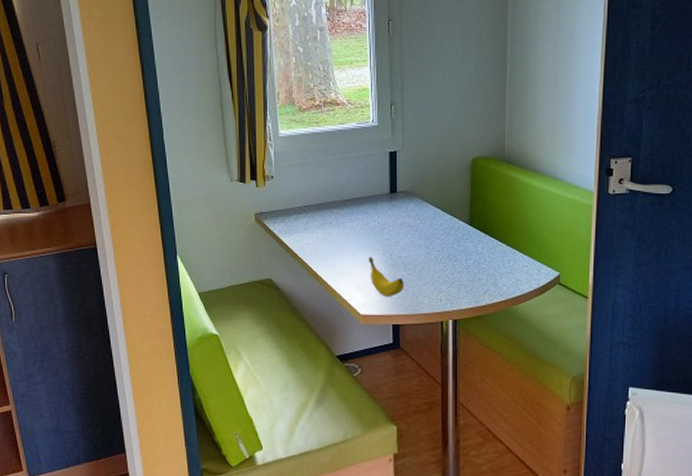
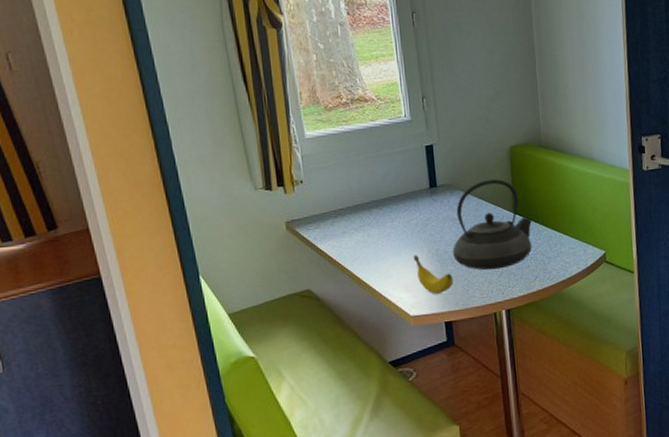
teapot: none [407,190,487,279] -> present [453,179,532,270]

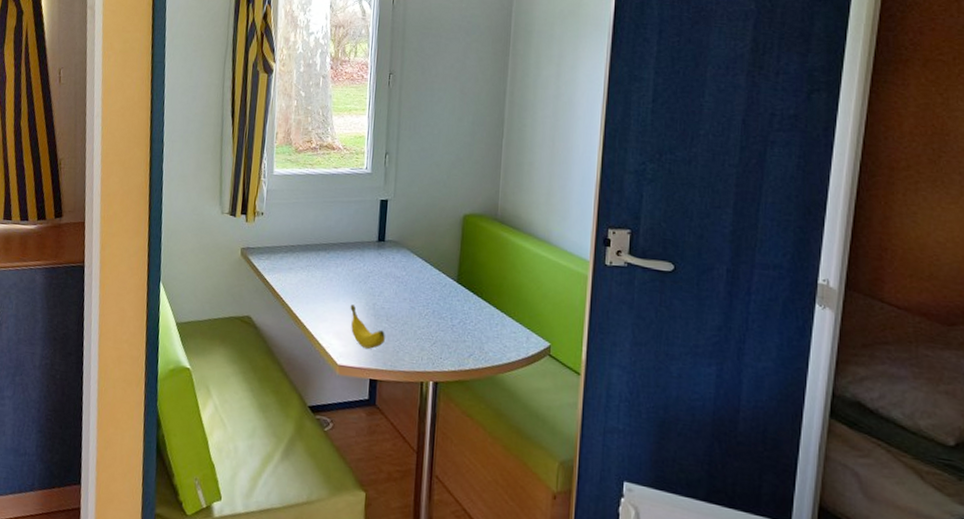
teapot: present [453,179,532,270] -> none [389,244,475,338]

